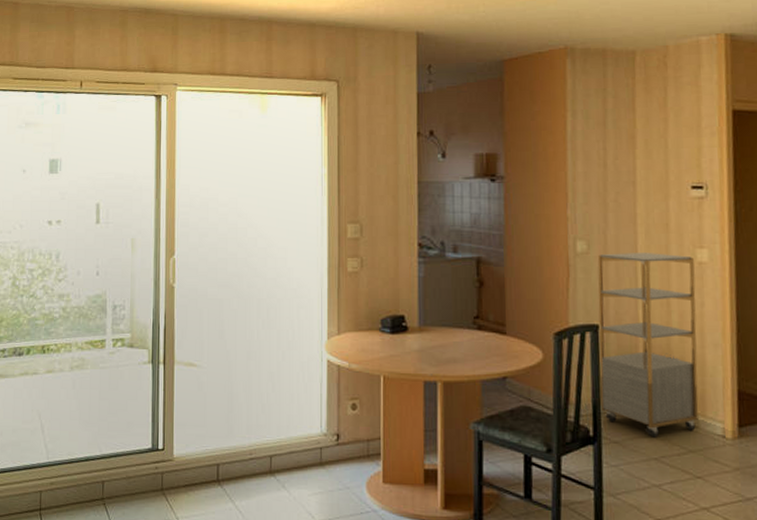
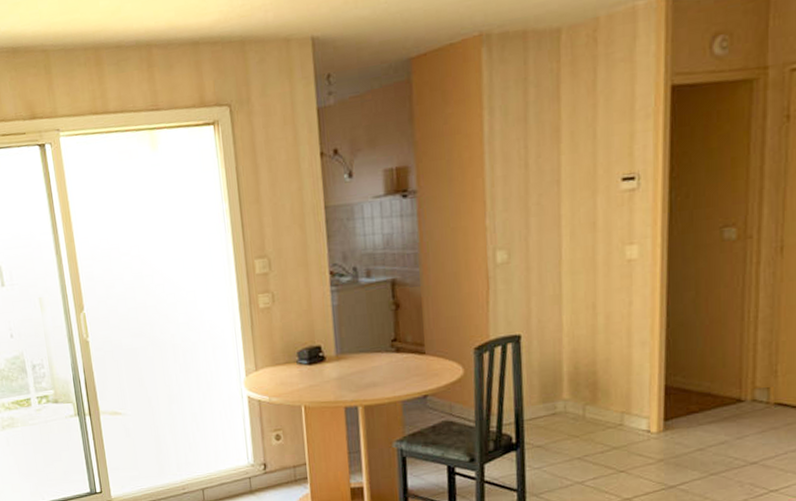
shelving unit: present [597,253,698,438] -> none [519,254,624,439]

